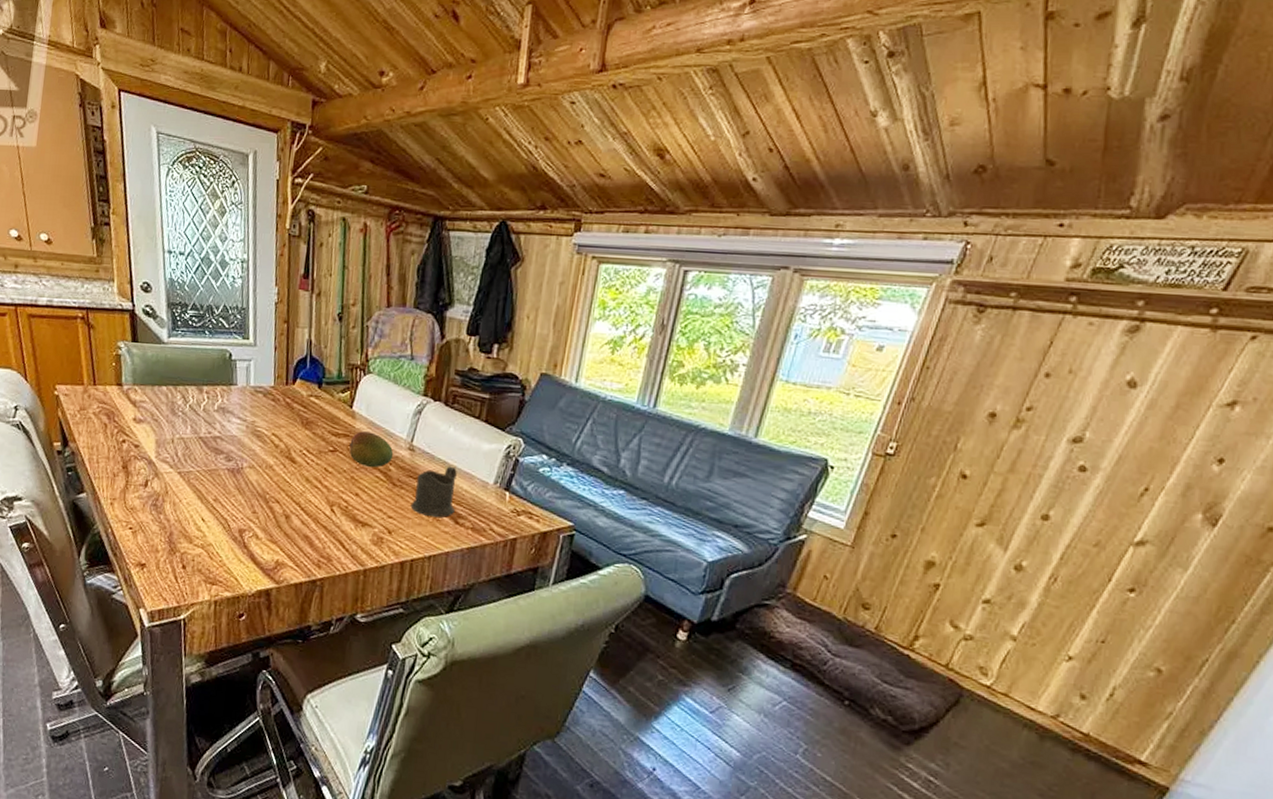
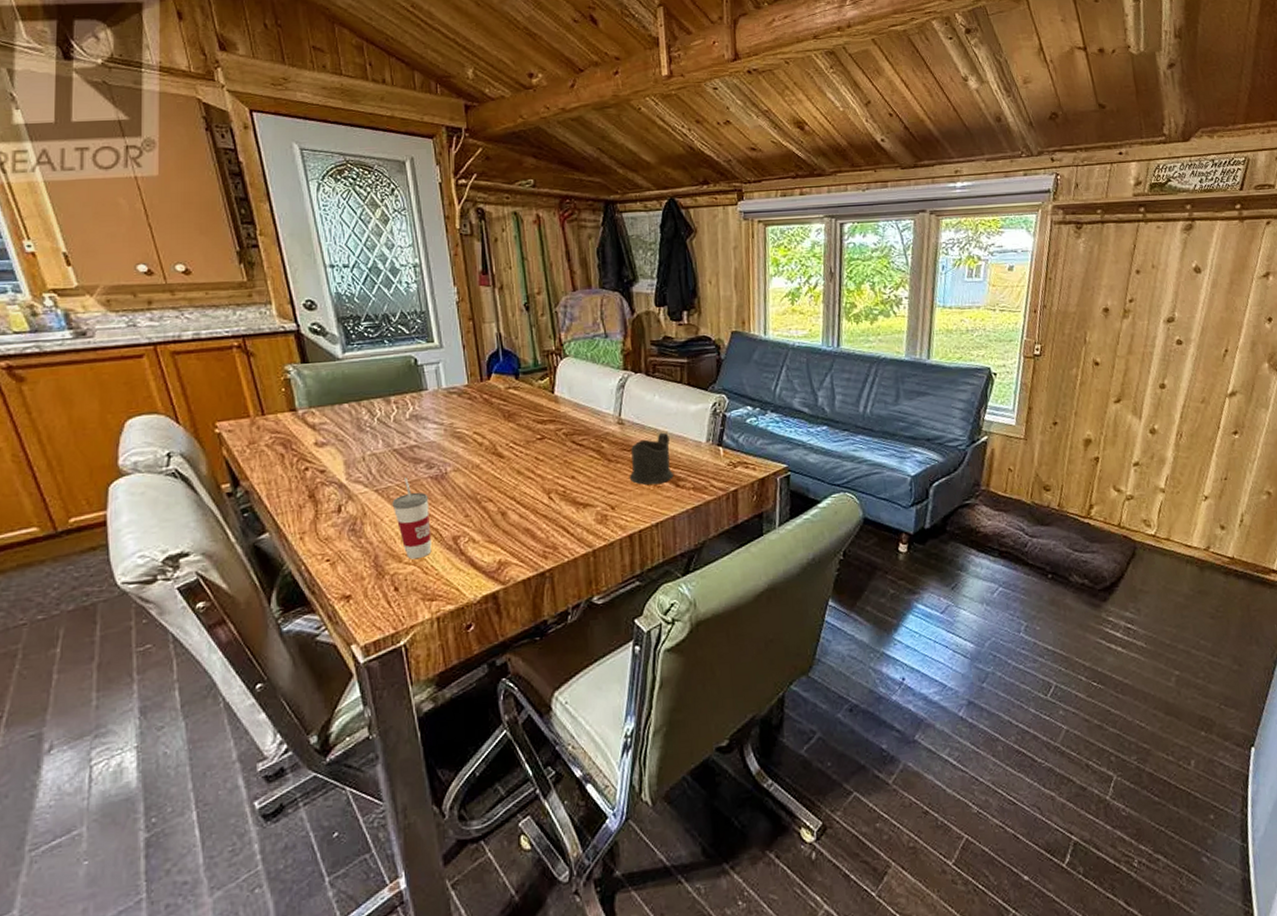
cup: none [191,465,224,544] -> present [392,477,432,560]
fruit: present [349,431,394,468] -> none [557,413,604,449]

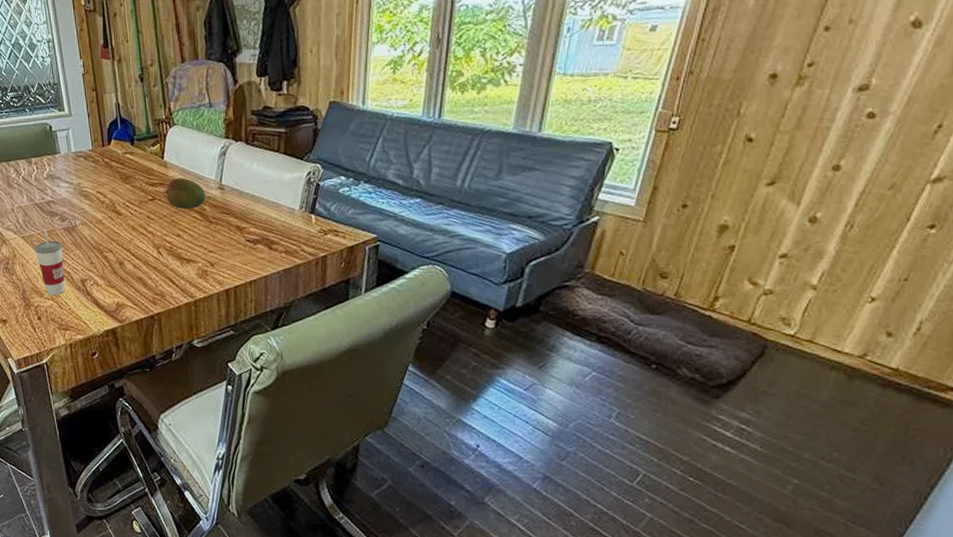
fruit: none [557,413,604,449] -> present [166,178,206,210]
cup: present [629,432,673,485] -> none [227,198,267,246]

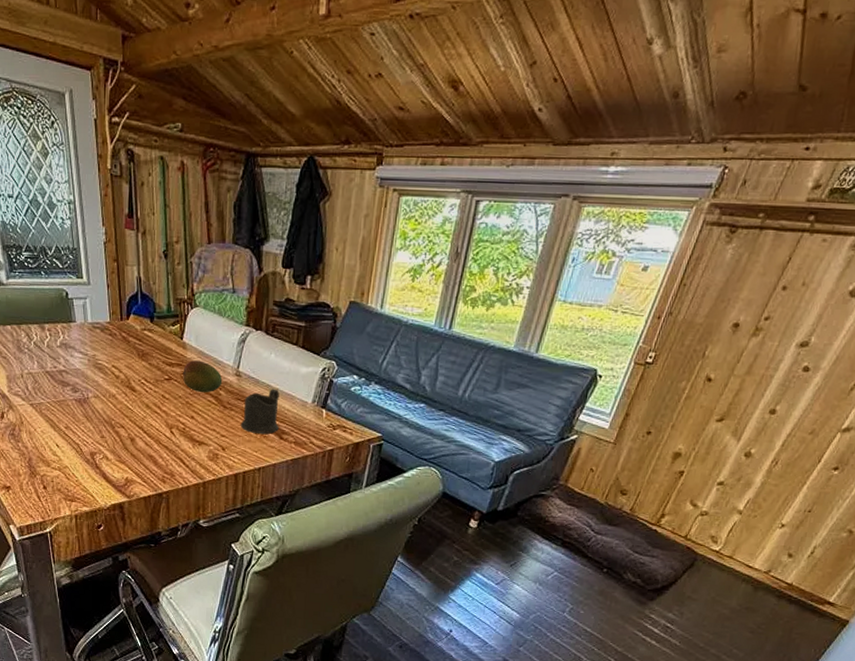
cup: present [35,227,65,296] -> none [44,397,74,466]
cup: none [227,198,267,246] -> present [240,388,279,434]

